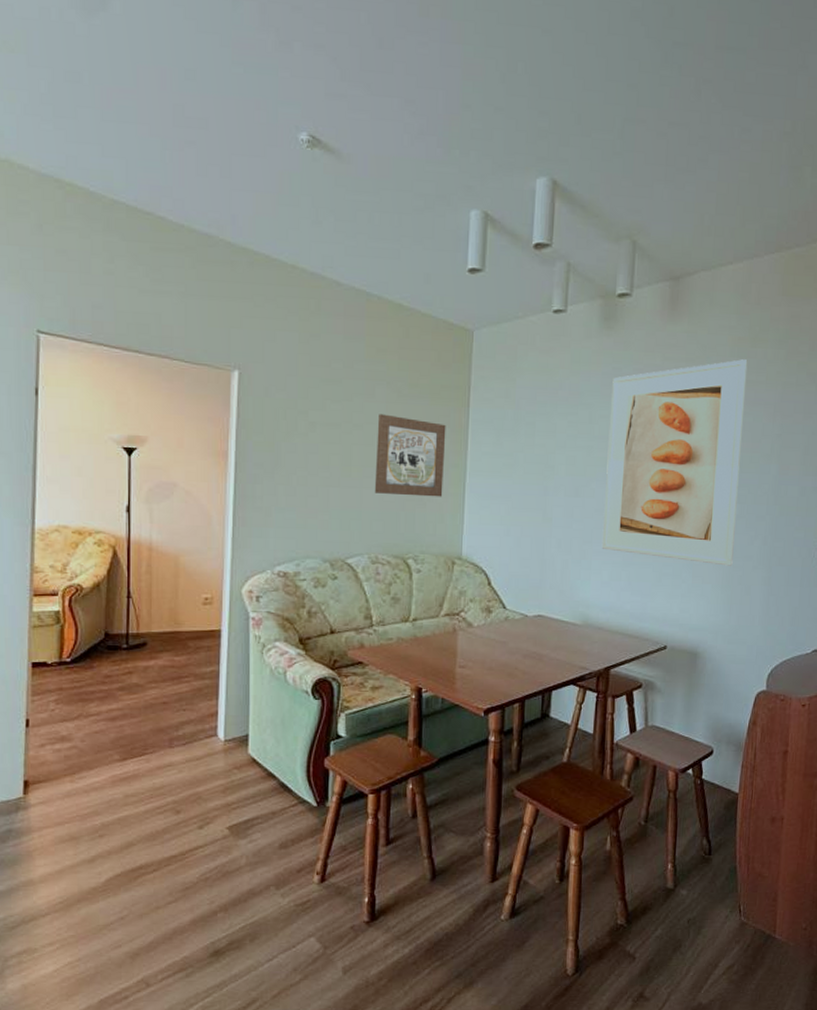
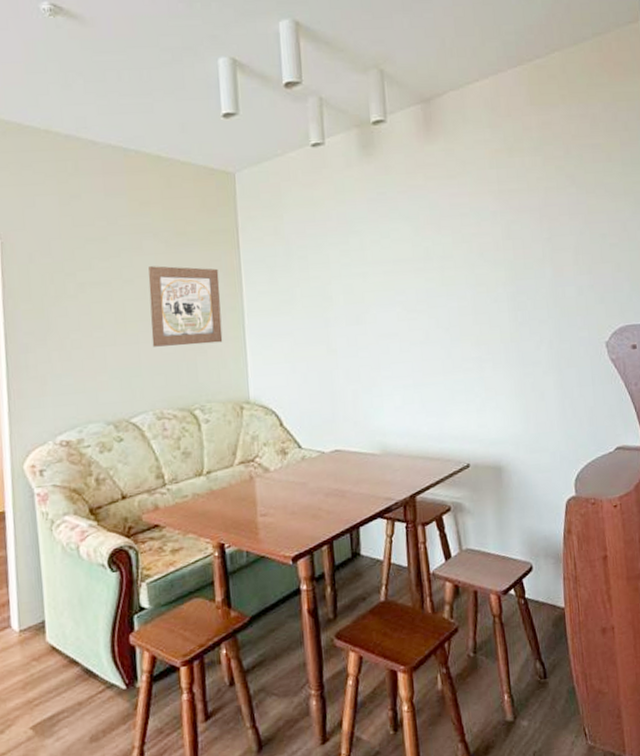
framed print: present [601,359,748,566] -> none [378,170,523,375]

